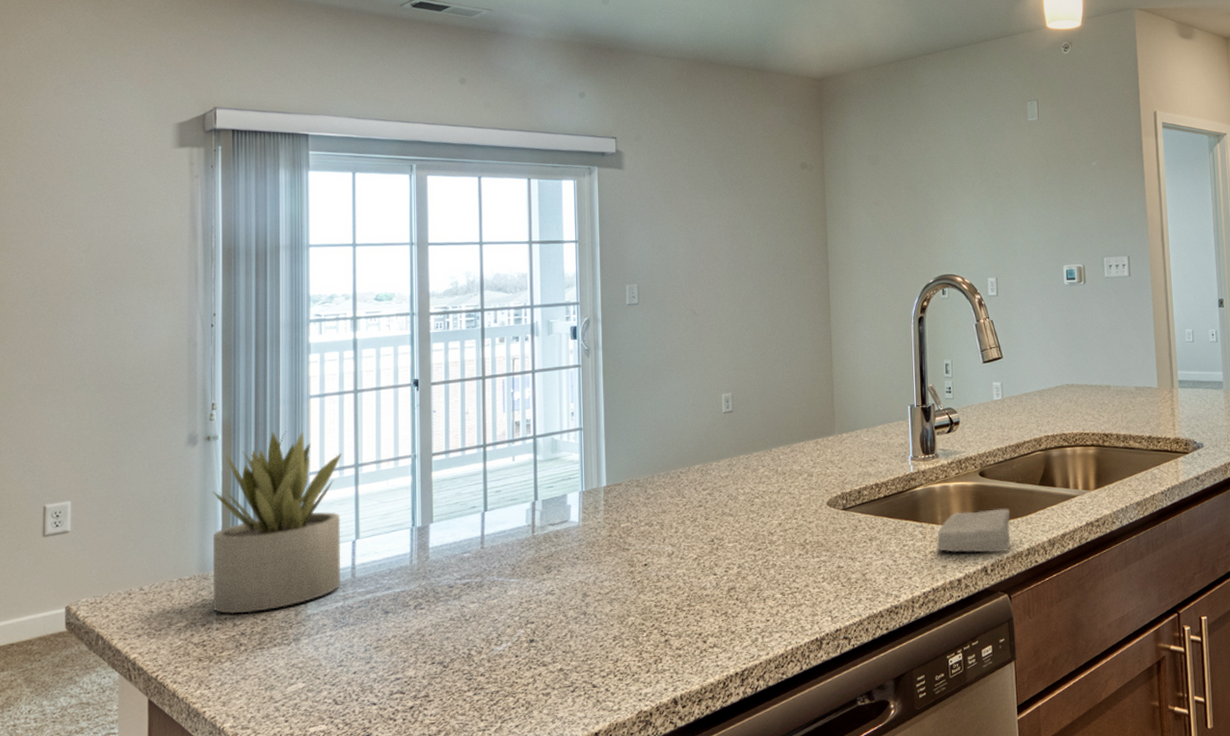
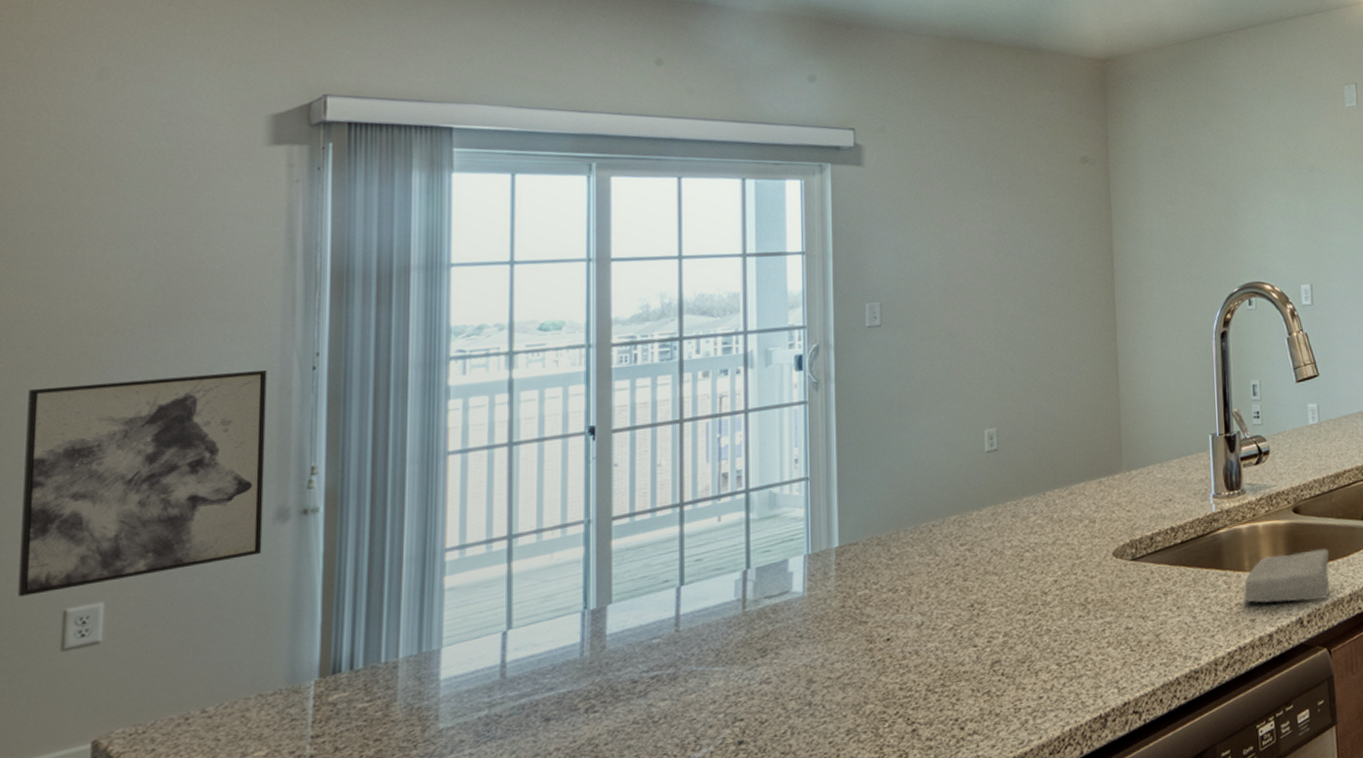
wall art: none [12,326,179,494] -> present [17,370,267,596]
succulent plant: present [212,431,343,614] -> none [307,497,491,736]

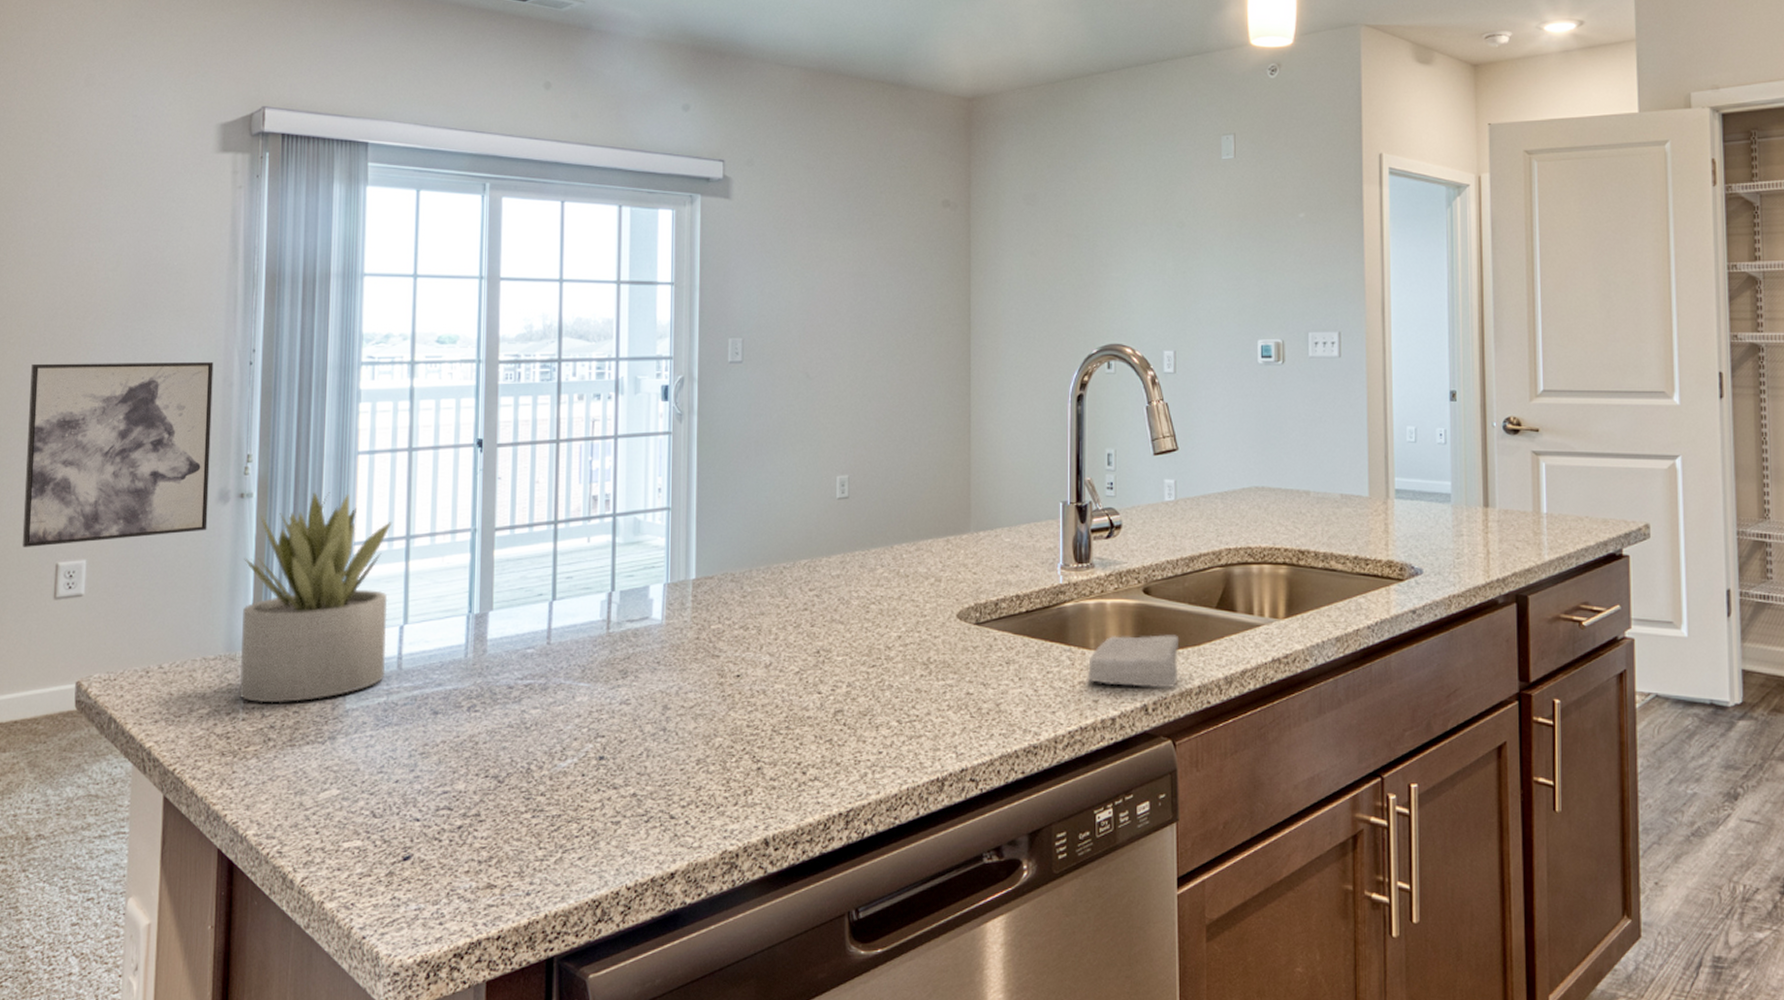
succulent plant: none [307,497,491,736] -> present [240,492,393,703]

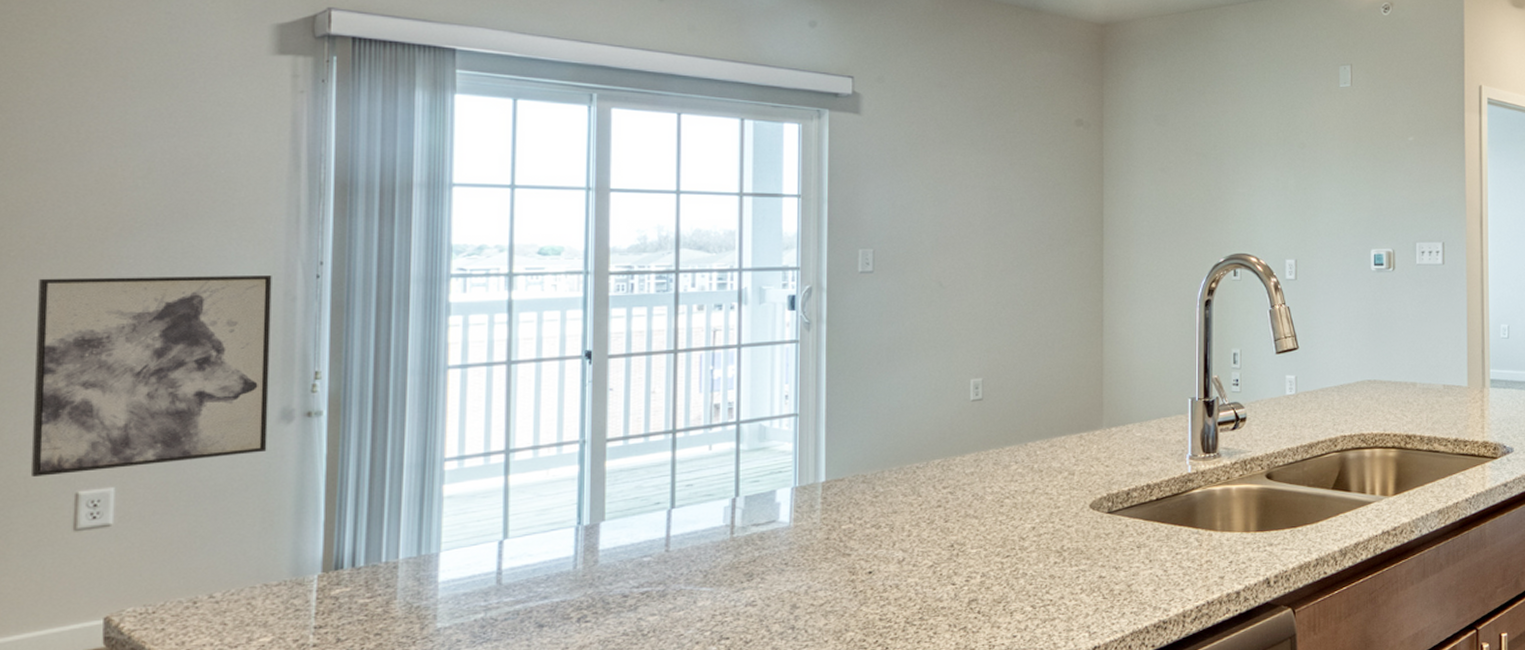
succulent plant: present [240,492,393,703] -> none [310,408,489,628]
soap bar: present [1087,635,1180,689] -> none [1214,514,1299,563]

